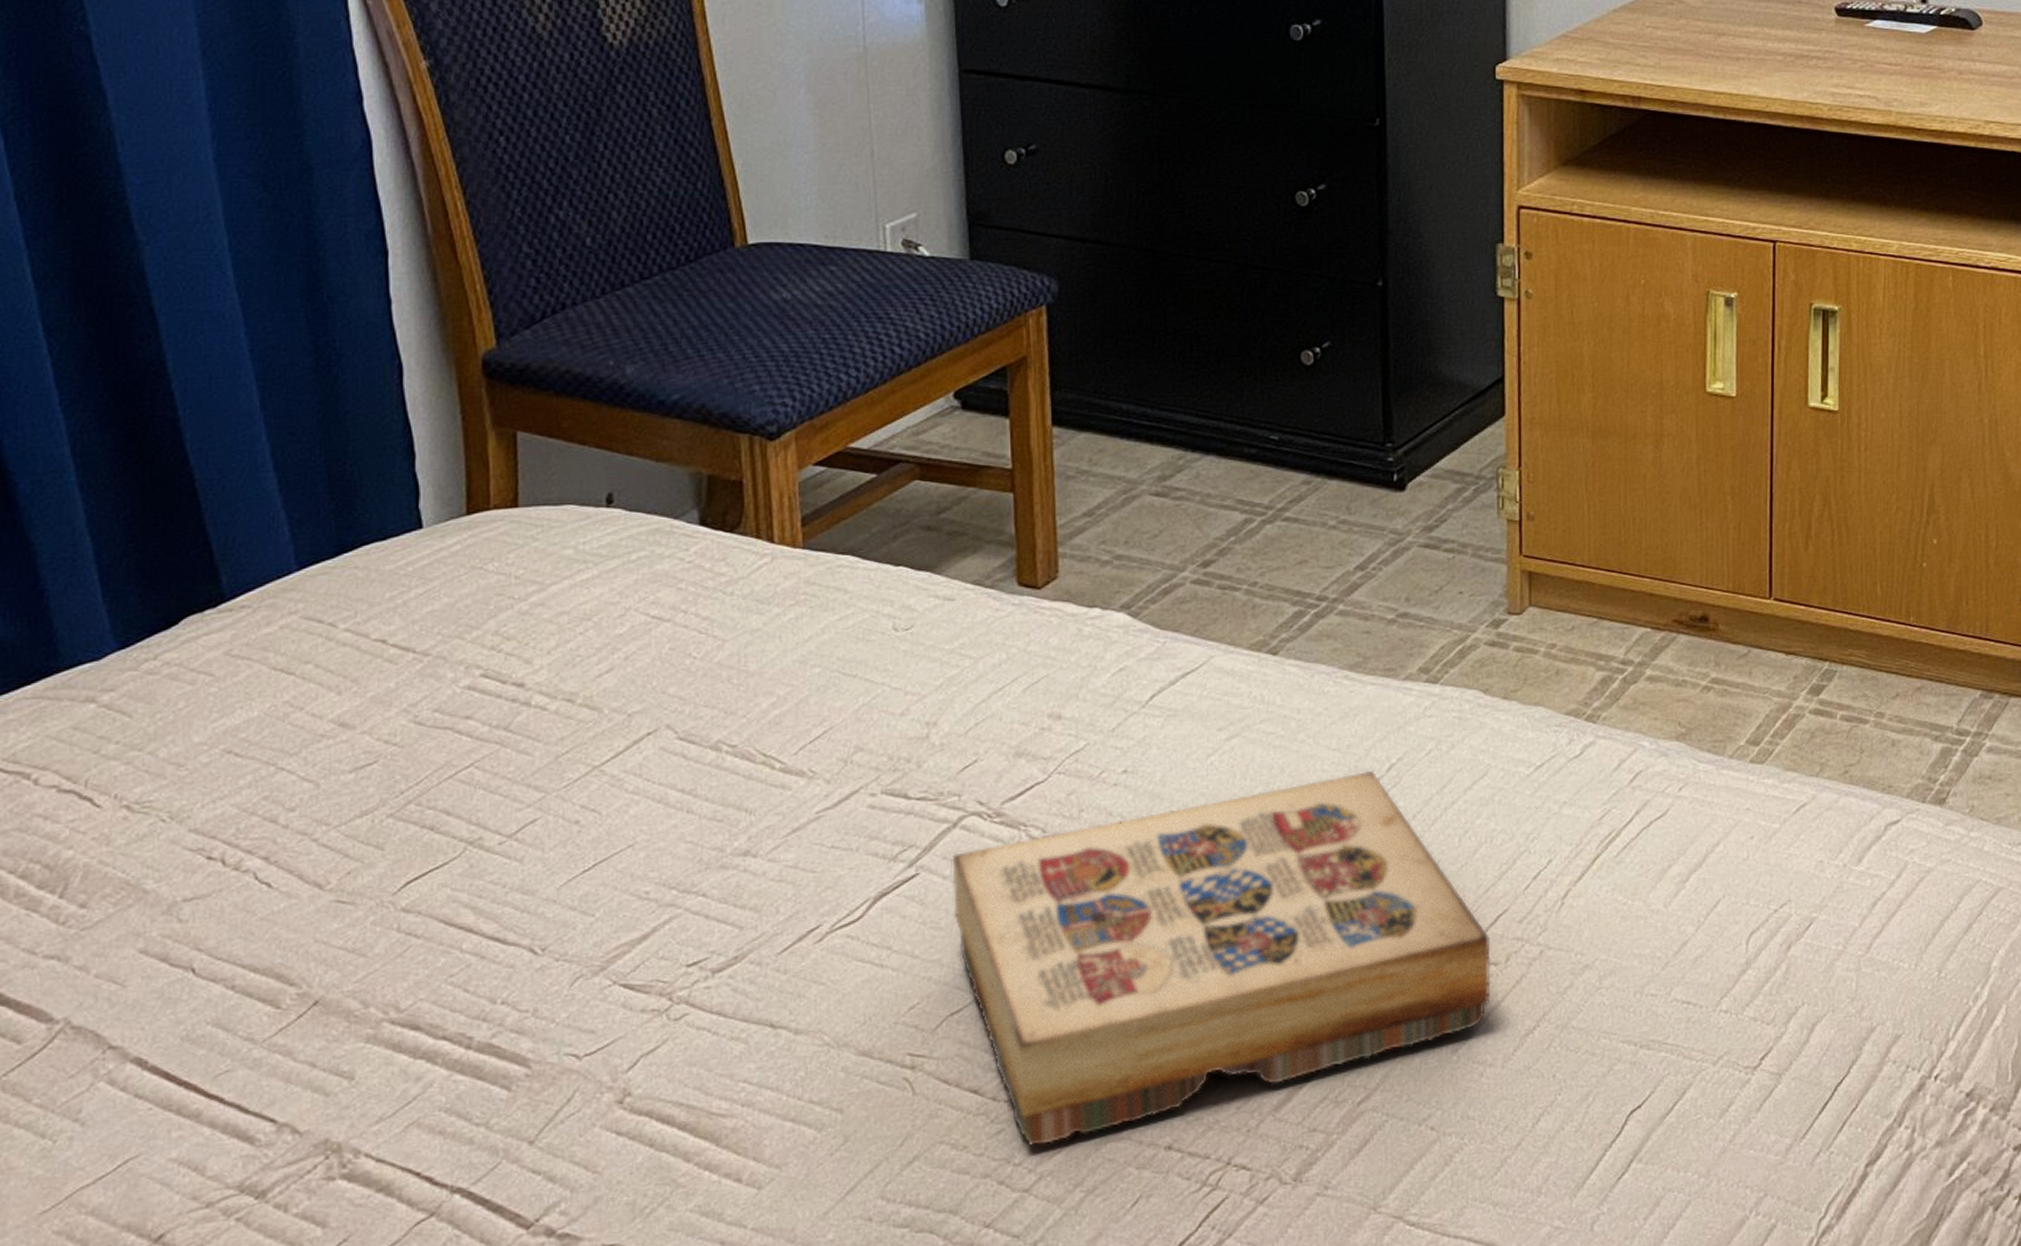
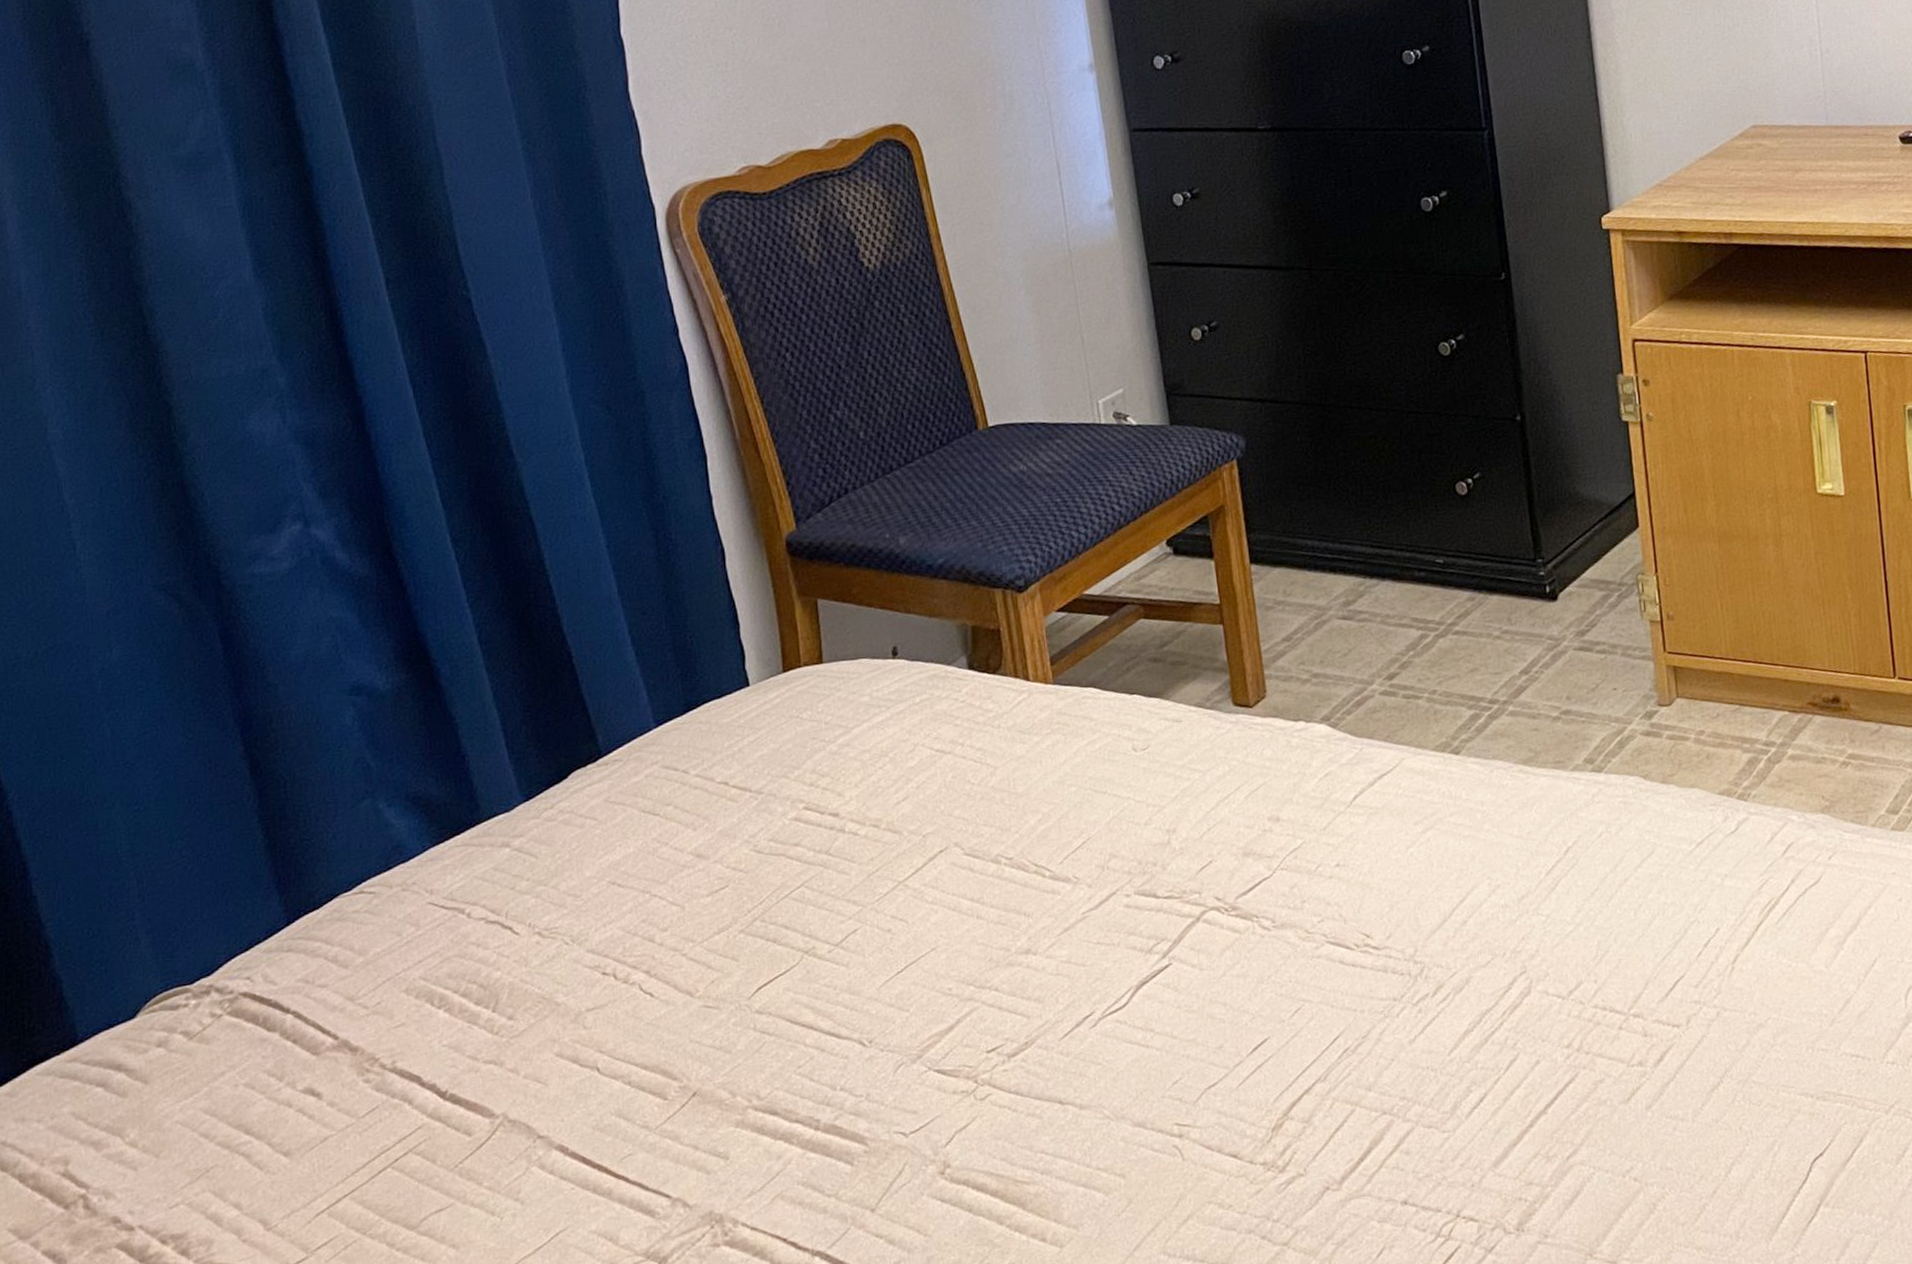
book: present [952,770,1490,1147] -> none [1198,854,1676,1205]

